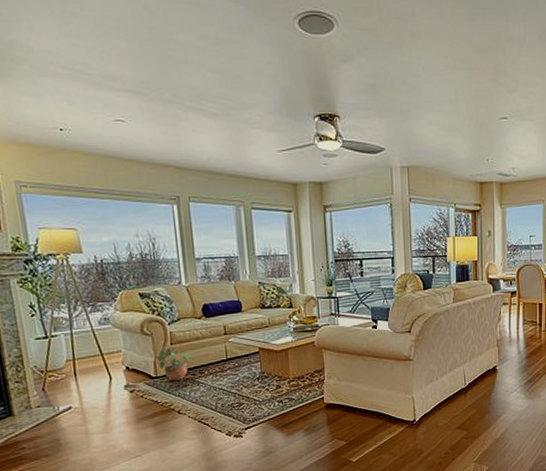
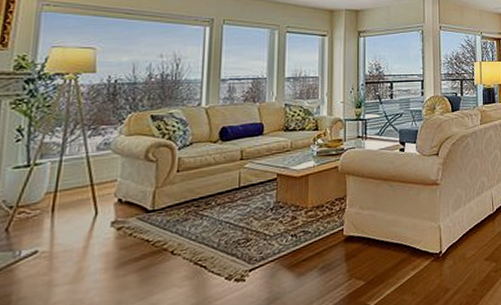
potted plant: present [155,345,192,381] -> none [156,172,199,214]

